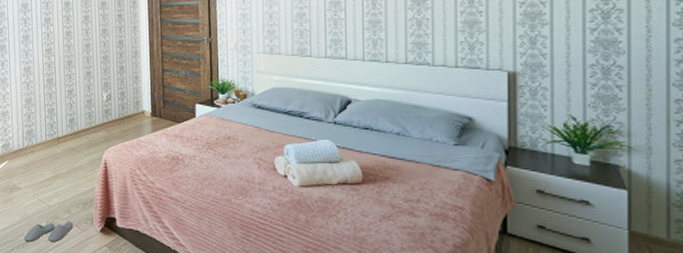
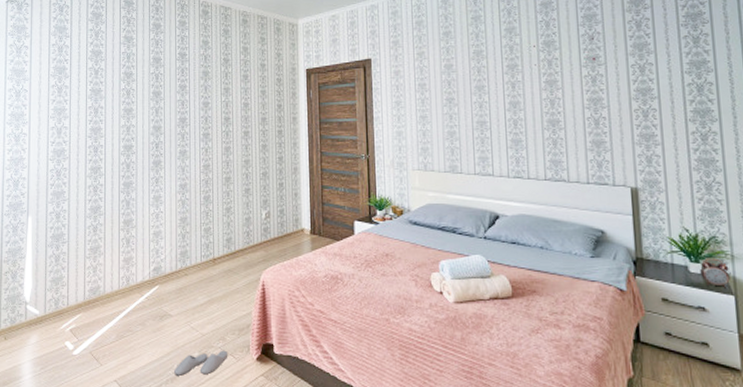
alarm clock: none [587,149,624,182] -> present [700,258,730,288]

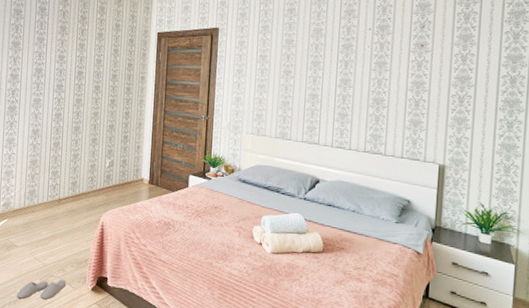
alarm clock: present [700,258,730,288] -> none [488,231,514,258]

